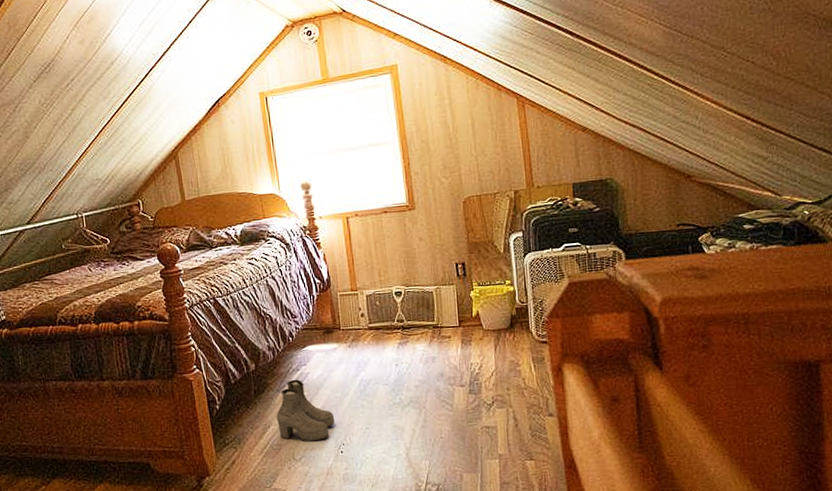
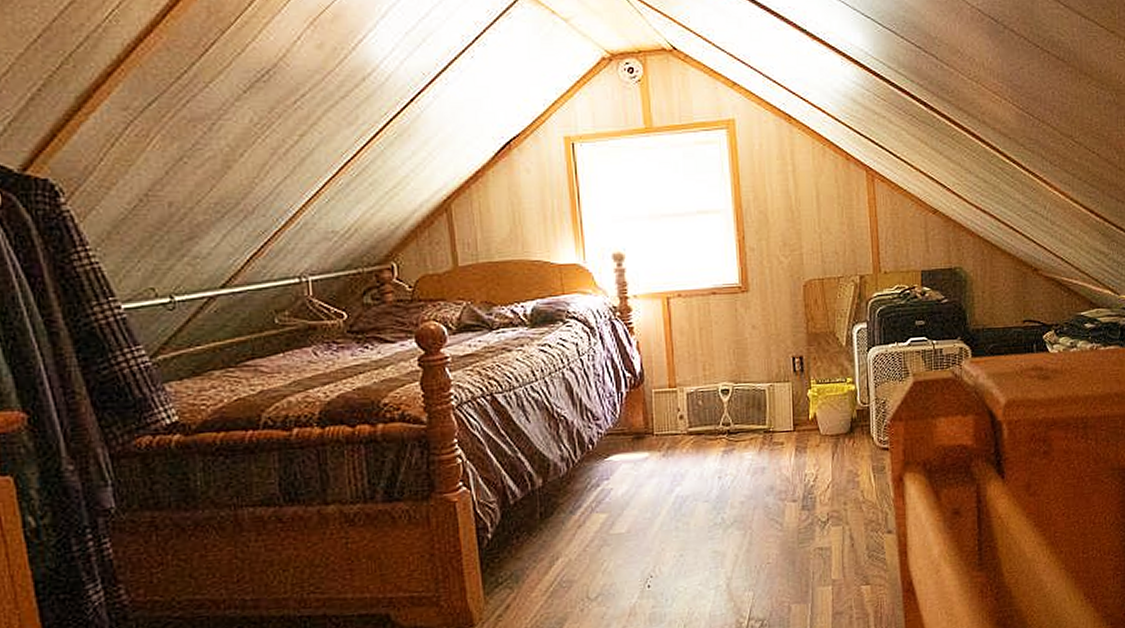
boots: present [276,379,335,442] -> none [568,497,642,576]

